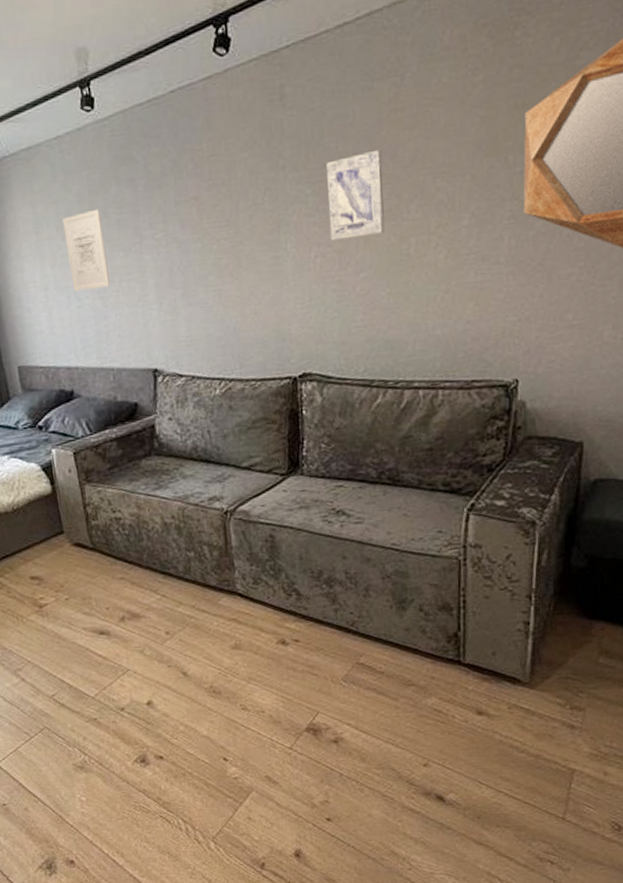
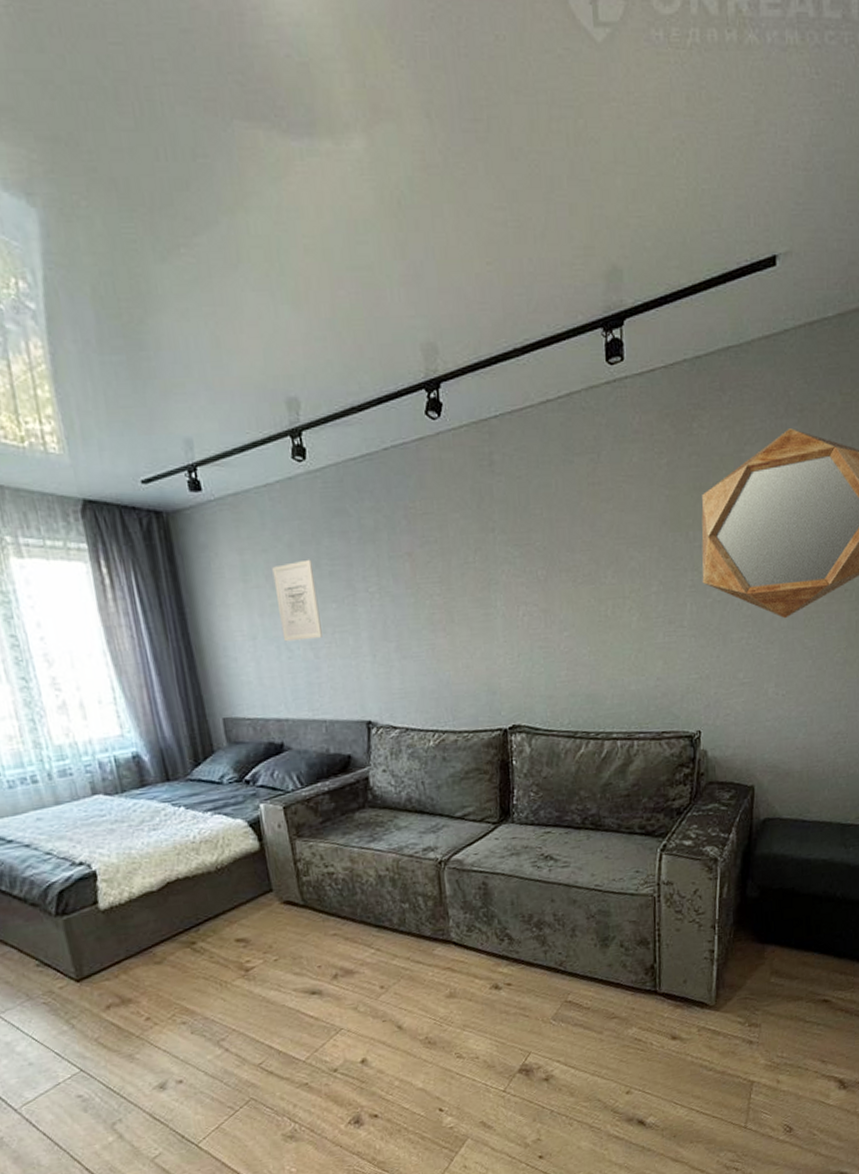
wall art: present [326,149,385,241] -> none [532,518,585,601]

